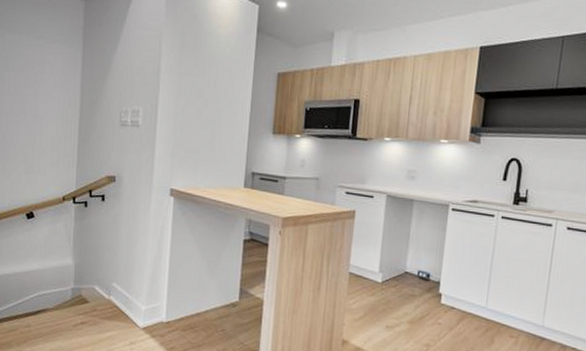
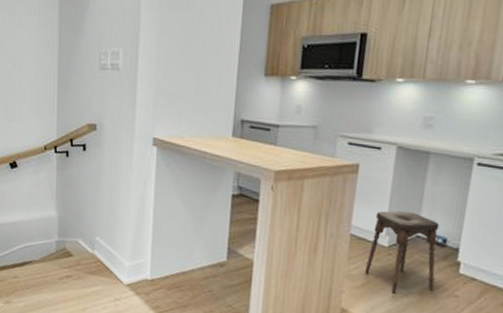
stool: none [363,250,424,324] -> present [365,211,440,294]

